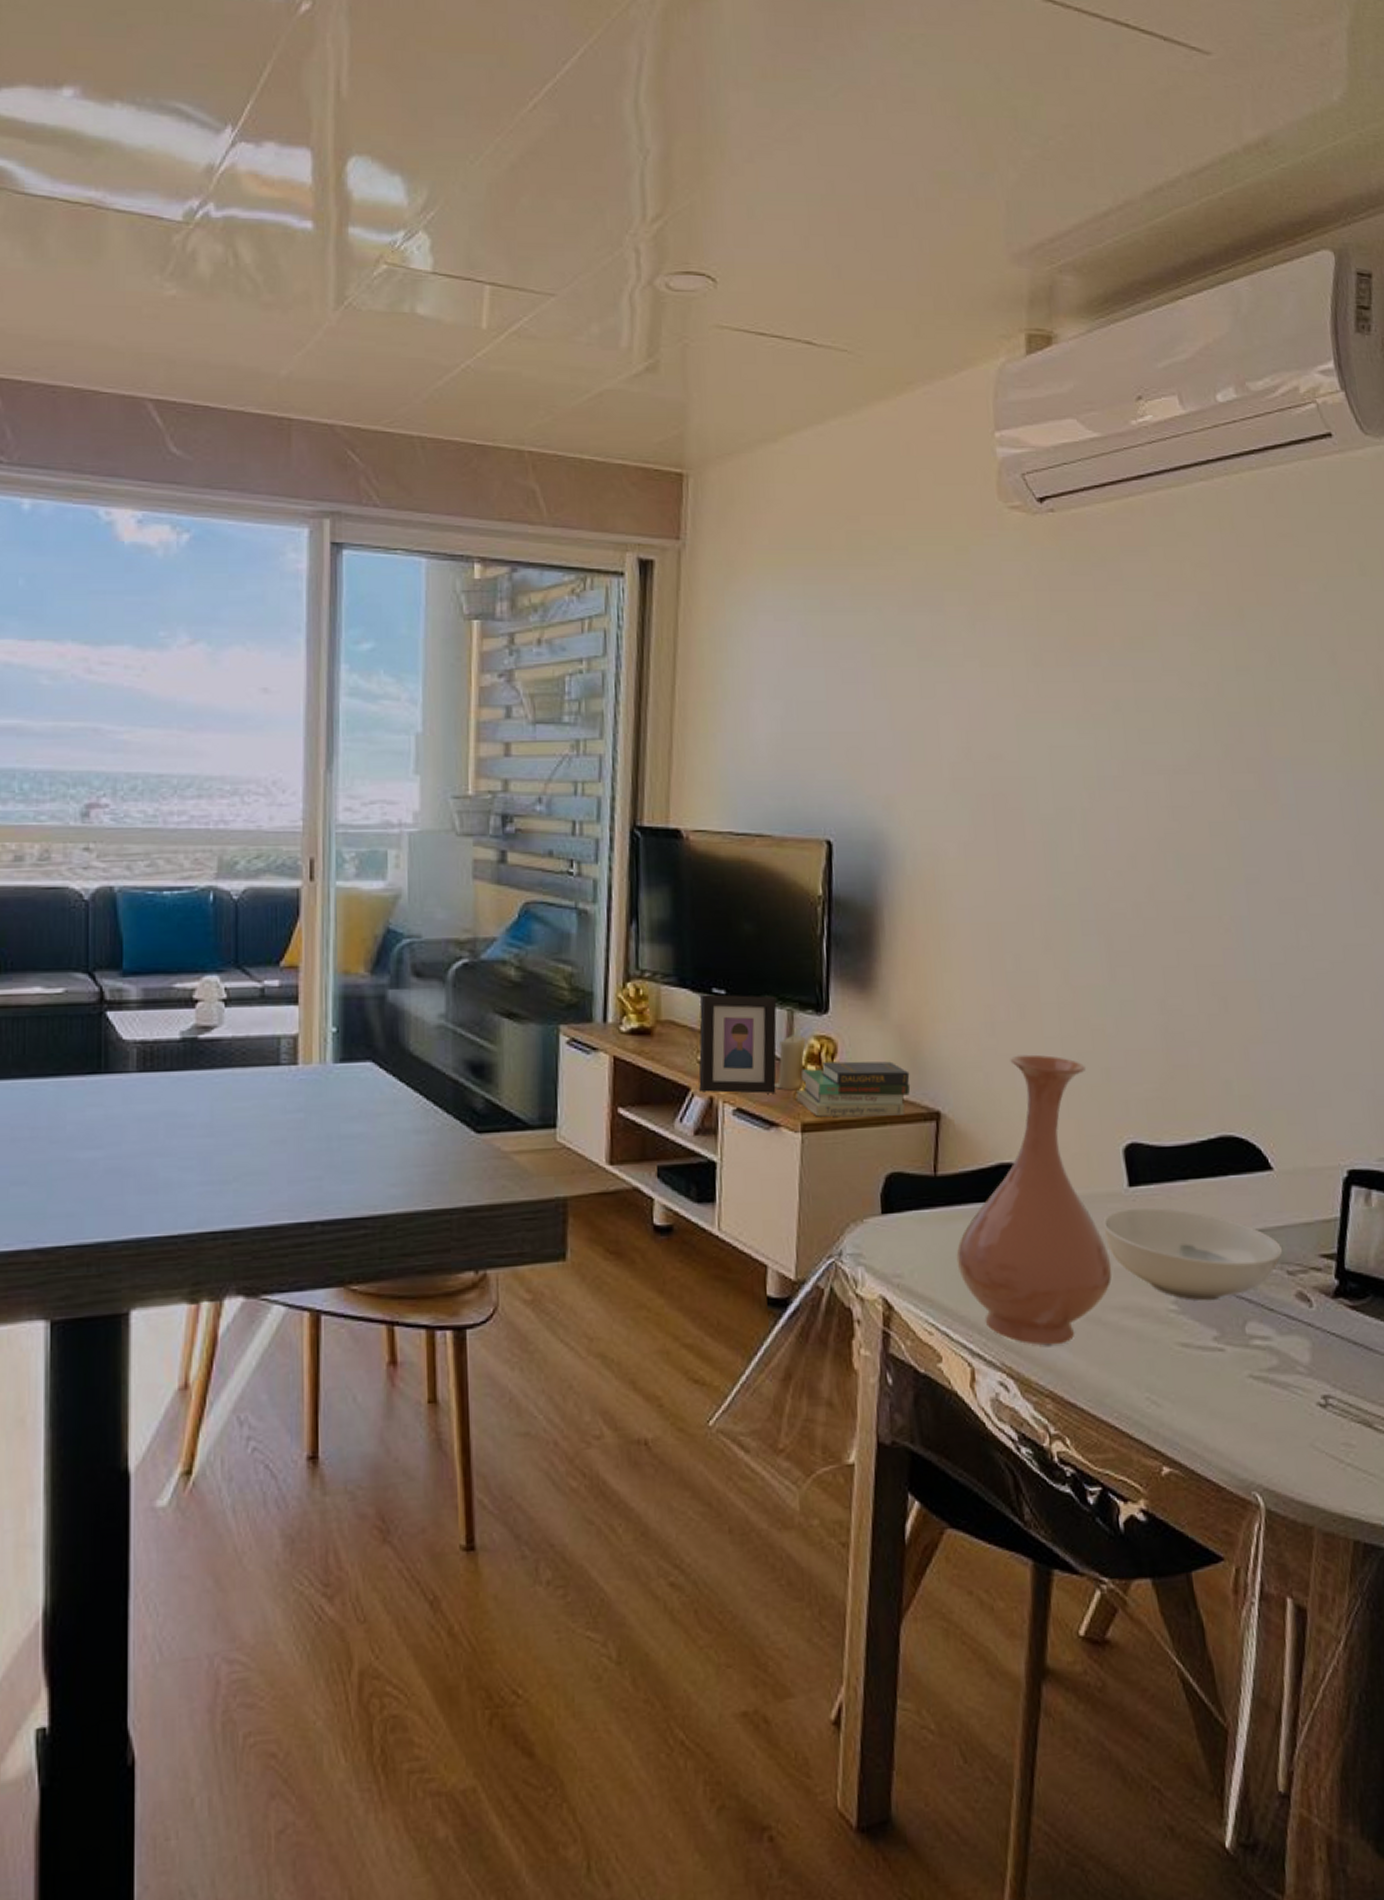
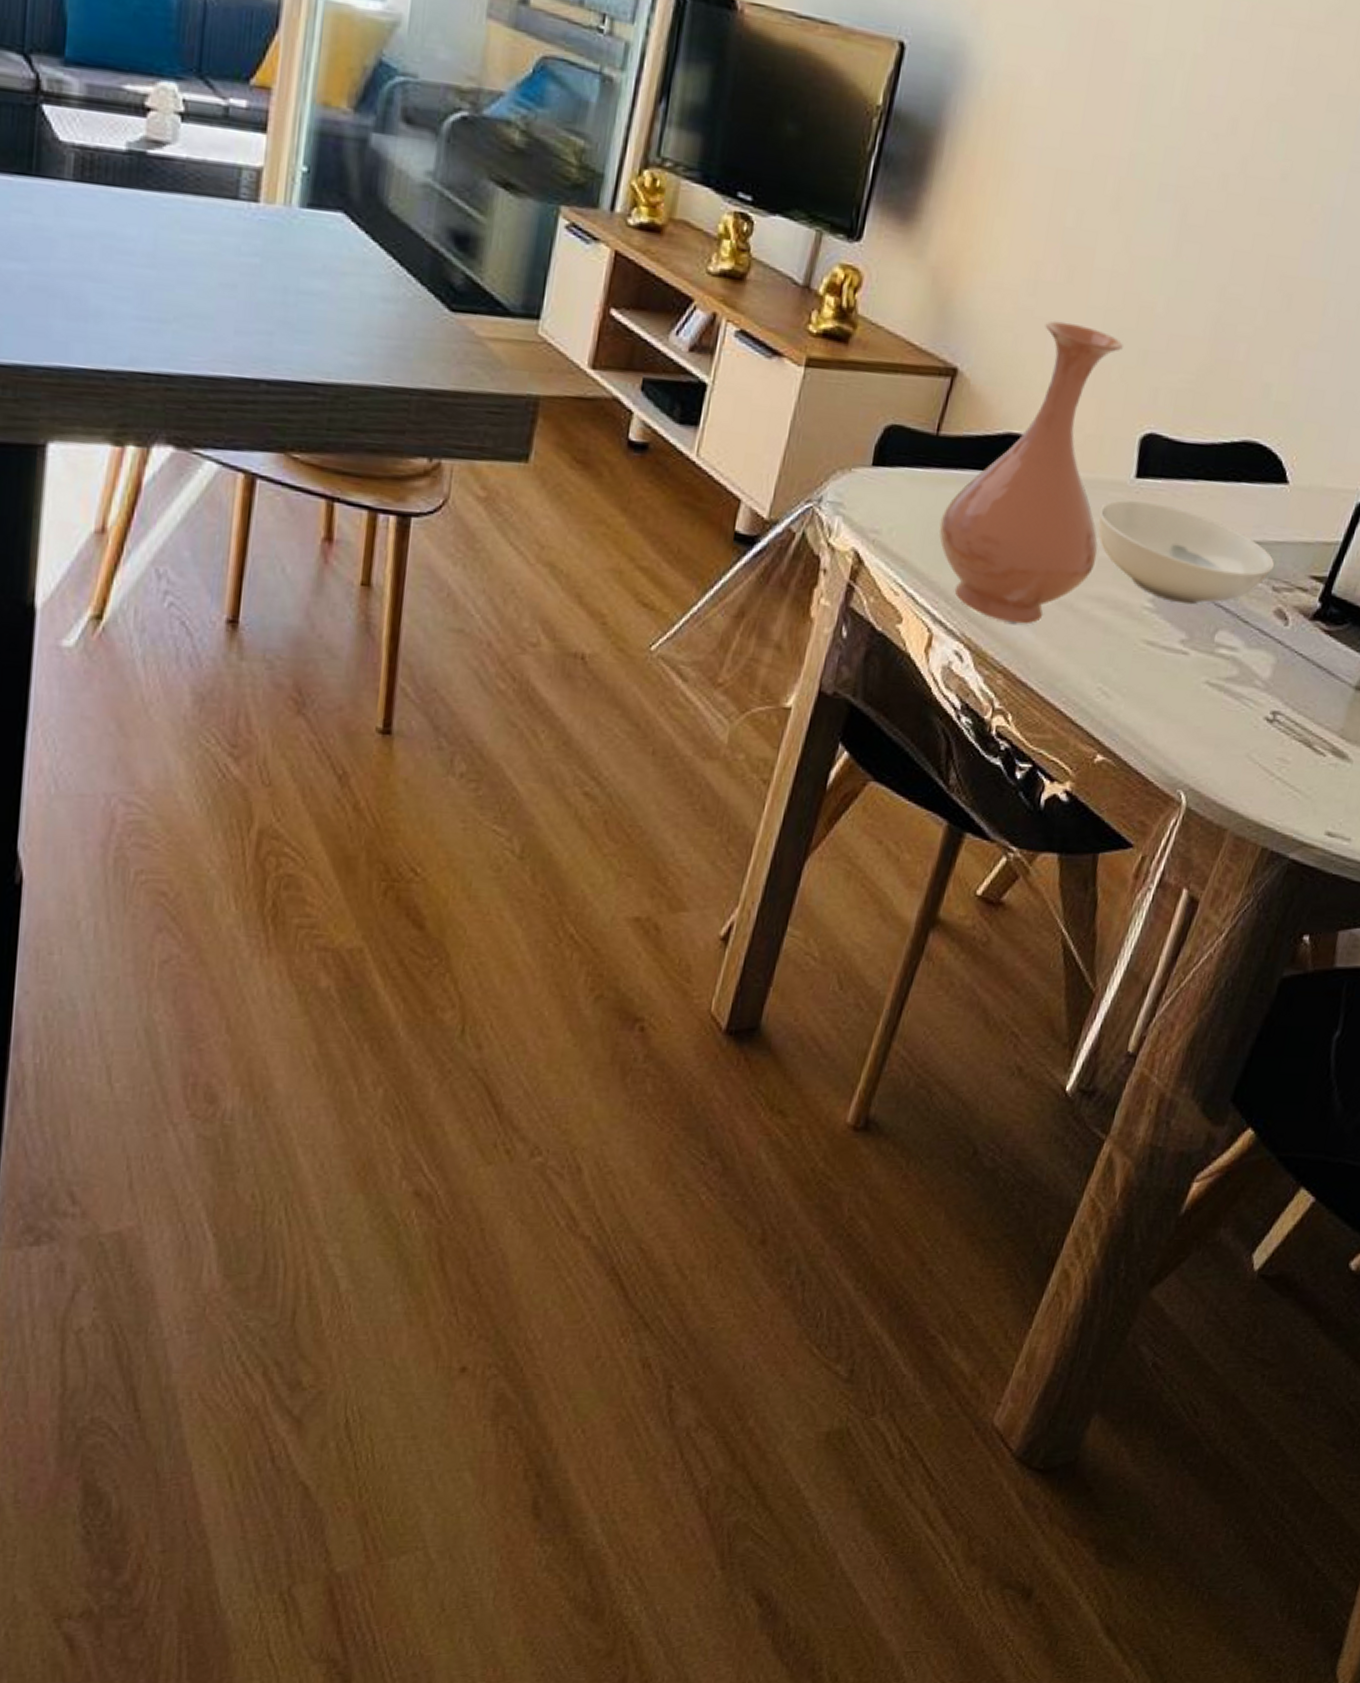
picture frame: present [698,994,777,1094] -> none [703,197,808,320]
candle: present [774,1034,806,1091] -> none [786,258,830,321]
books: present [795,1061,911,1117] -> none [806,294,935,366]

